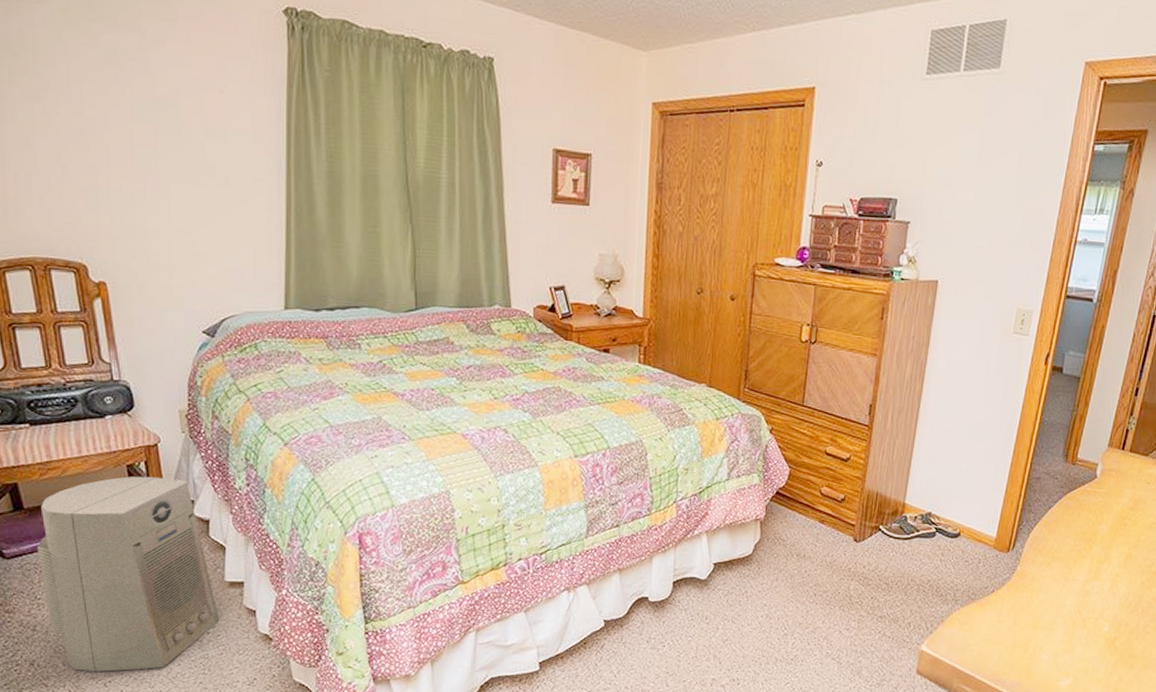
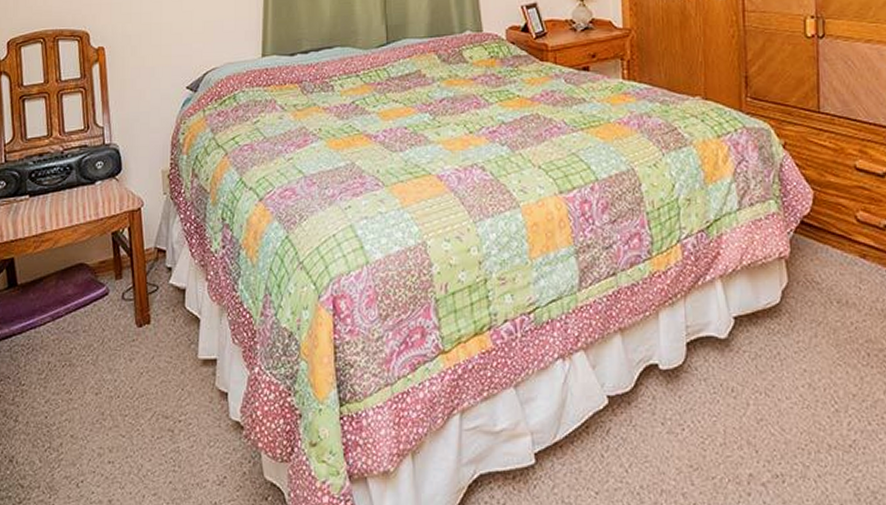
air purifier: present [38,476,220,672] -> none [26,243,192,469]

